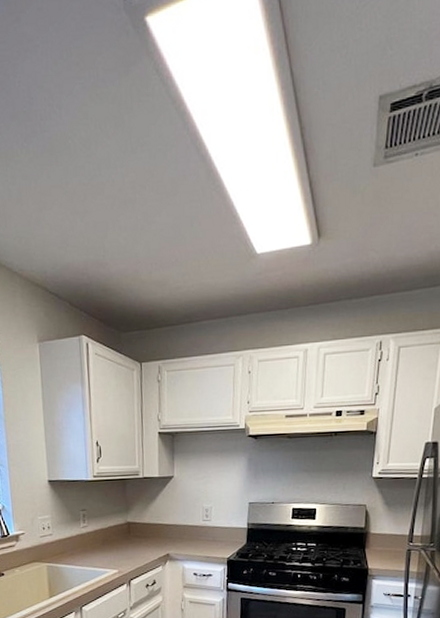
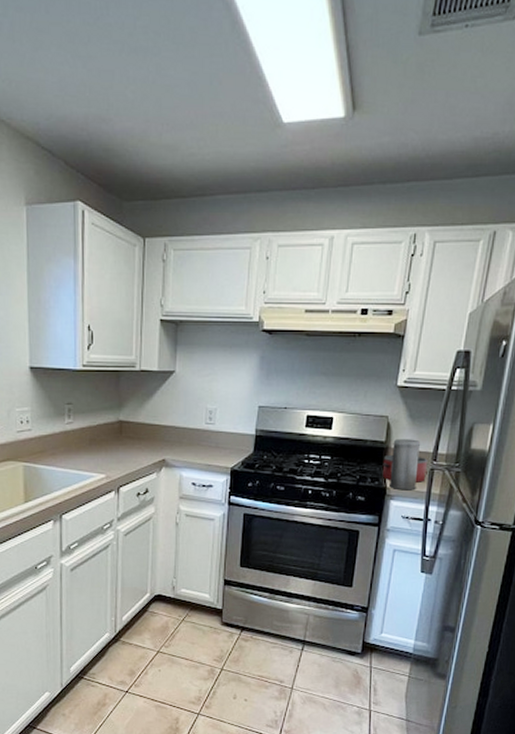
cooking pot: none [363,538,405,563] -> present [382,454,428,482]
canister: none [371,524,397,570] -> present [389,439,421,491]

